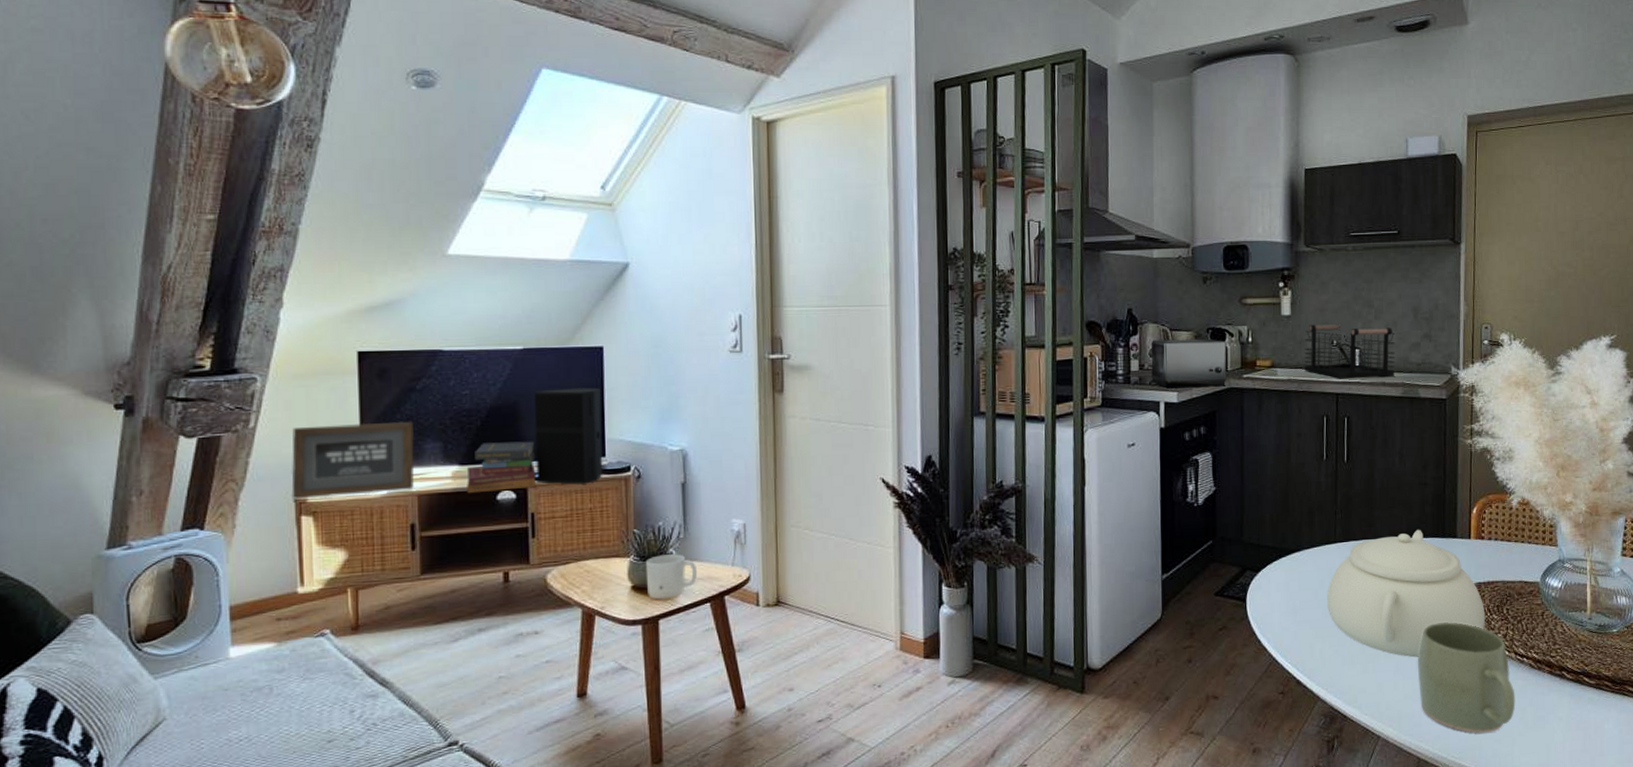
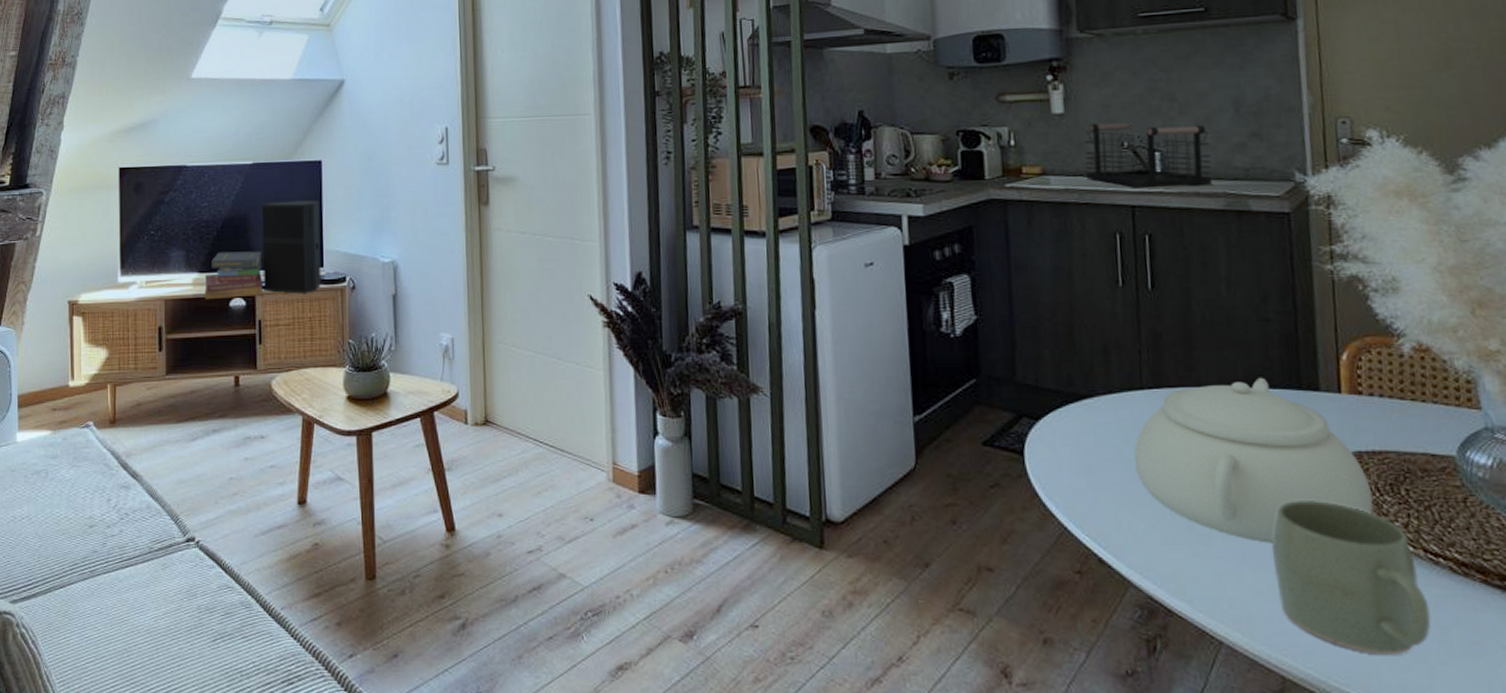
picture frame: present [291,422,415,500] -> none [66,232,163,301]
mug: present [645,554,698,600] -> none [359,366,408,412]
toaster: present [1151,338,1227,389] -> none [888,142,985,200]

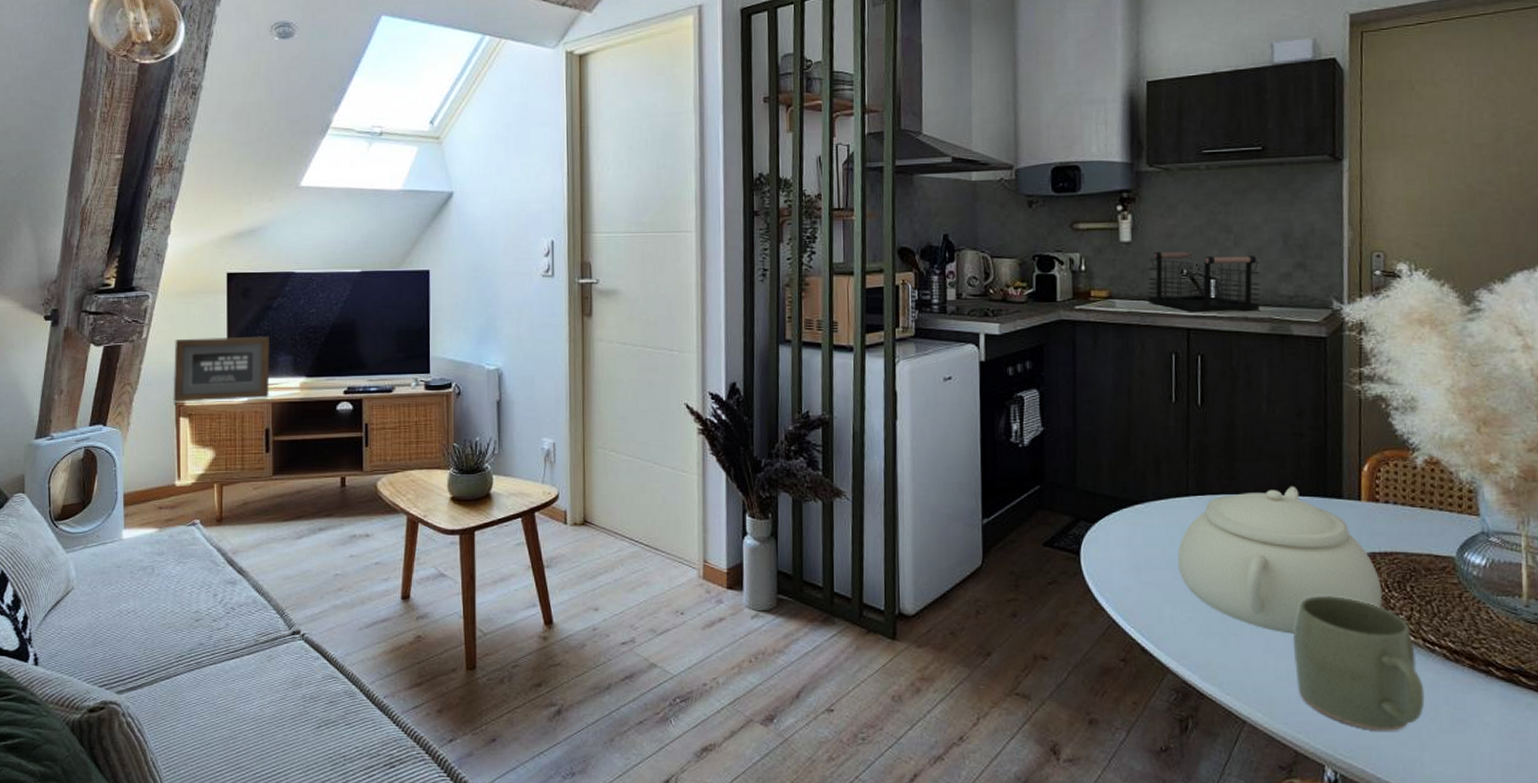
picture frame: none [66,232,163,301] -> present [173,336,271,403]
books: present [204,251,263,300] -> none [312,357,370,404]
speaker: present [261,200,322,294] -> none [369,308,428,399]

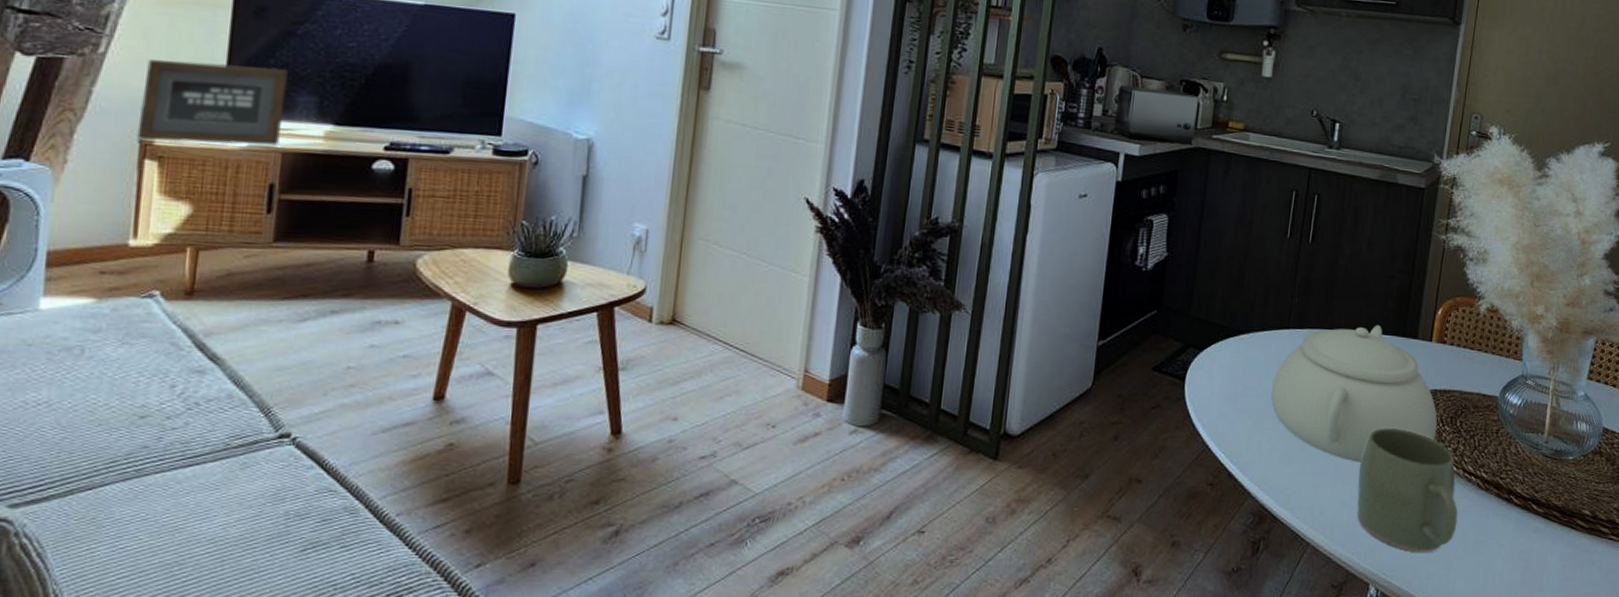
toaster: none [969,266,1056,319] -> present [1114,85,1200,145]
dish rack: present [1147,251,1261,312] -> none [1279,90,1379,157]

